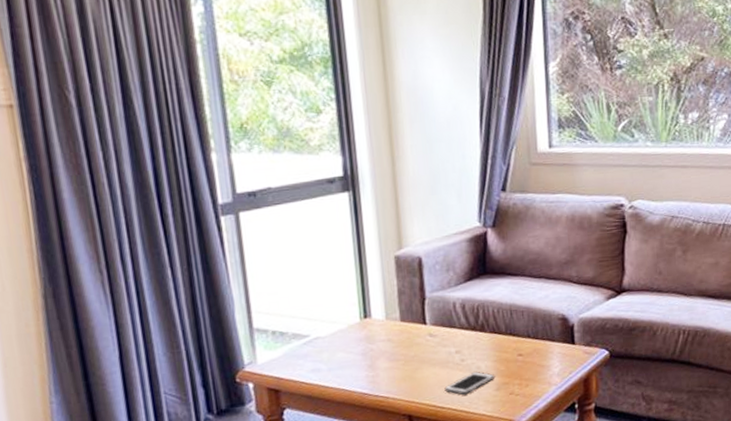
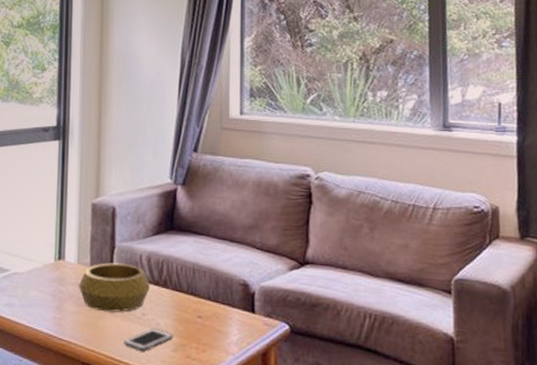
decorative bowl: none [389,313,467,364] -> present [78,263,150,312]

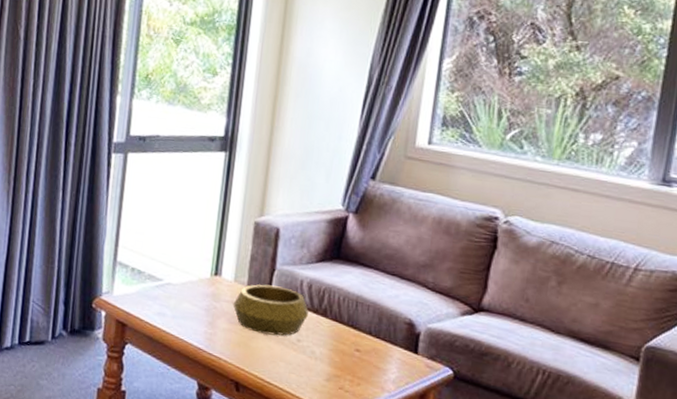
cell phone: present [124,329,174,352] -> none [275,356,328,377]

